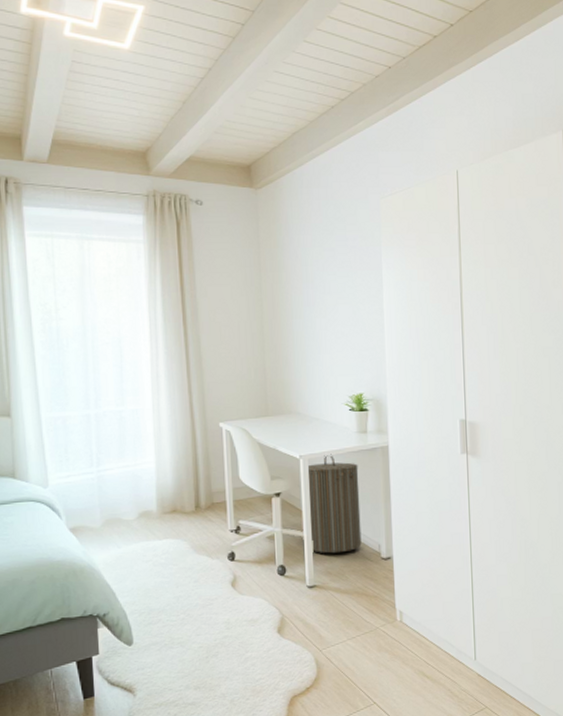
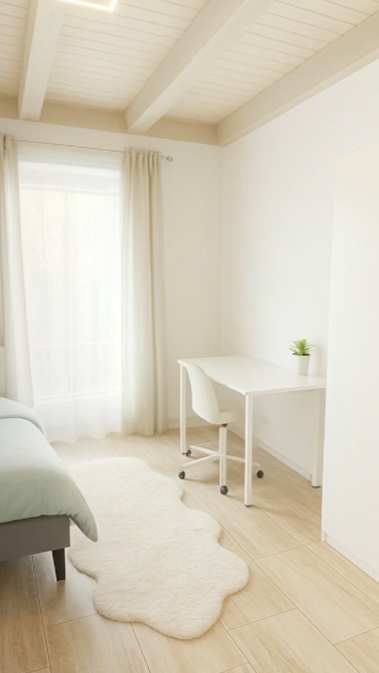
laundry hamper: present [308,454,362,554] -> none [252,392,297,479]

